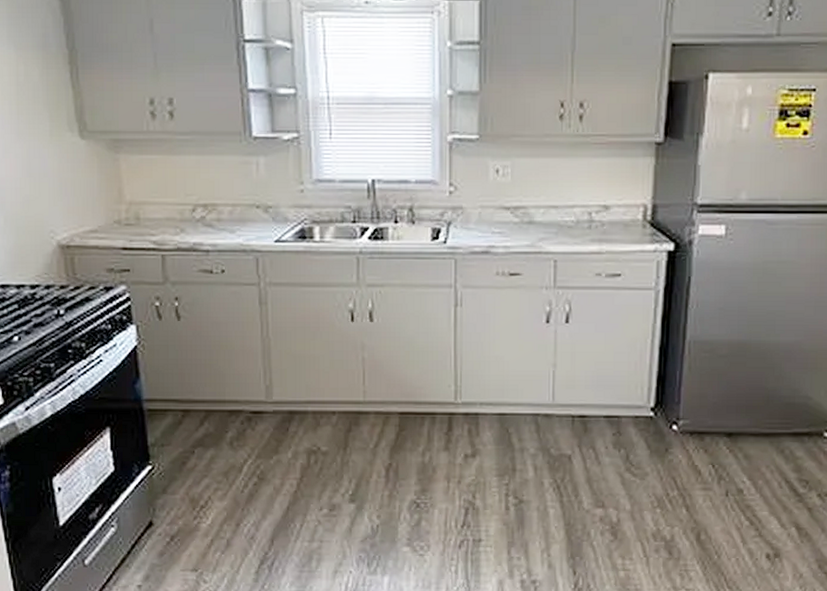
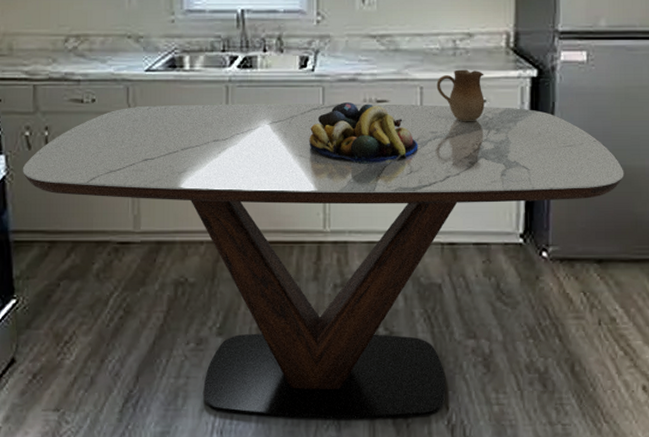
dining table: none [153,276,758,582] -> present [22,104,624,419]
fruit bowl: none [441,275,551,338] -> present [309,102,418,165]
ceramic jug: none [571,243,620,296] -> present [436,69,485,122]

